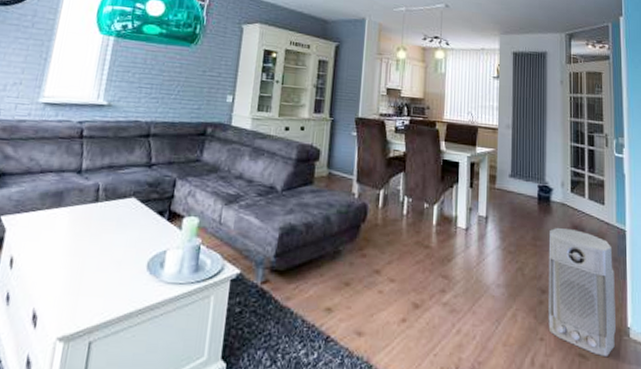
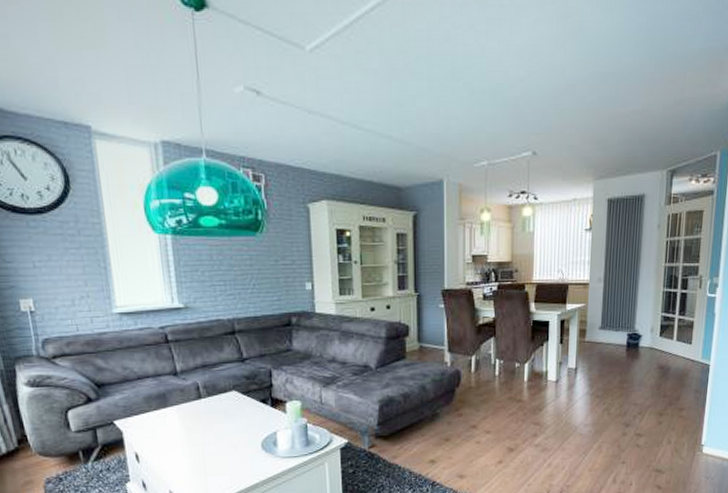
air purifier: present [548,227,616,358] -> none [630,369,695,470]

